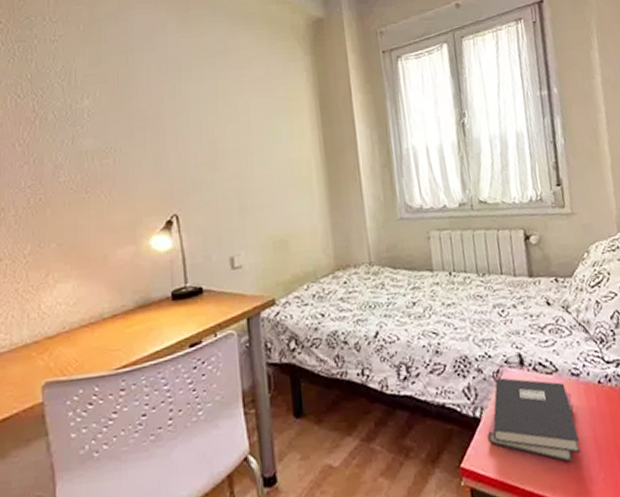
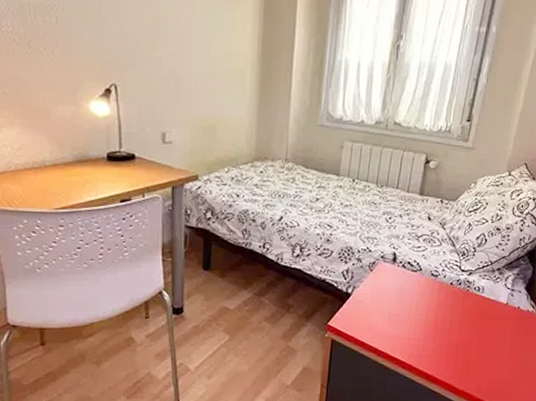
hardback book: present [487,377,581,463] -> none [353,268,427,334]

